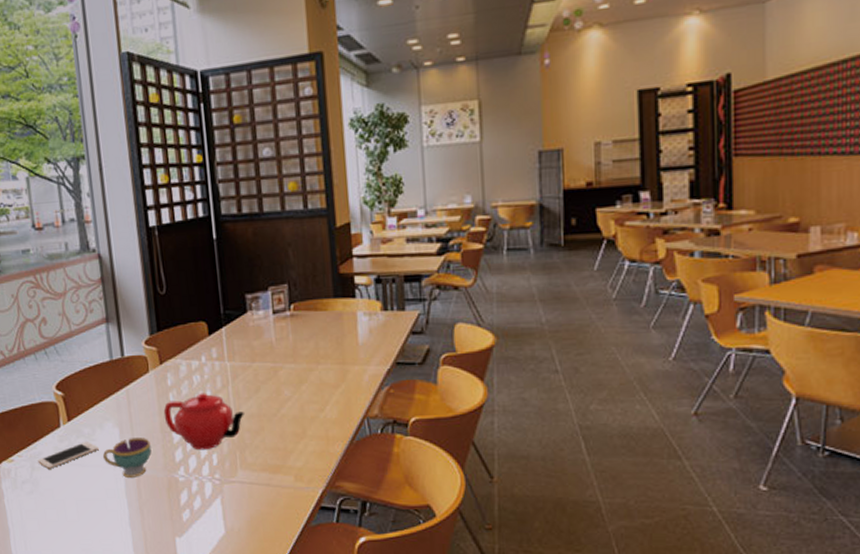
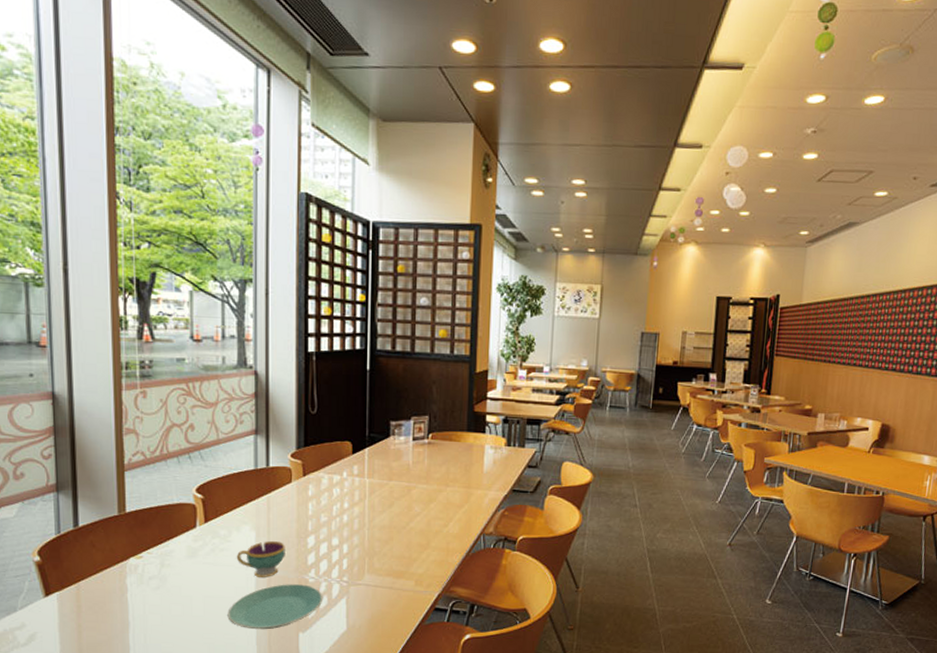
cell phone: present [38,442,99,469] -> none [168,542,233,567]
plate: none [101,484,197,535] -> present [227,584,323,630]
teapot: present [163,393,244,451] -> none [301,504,377,556]

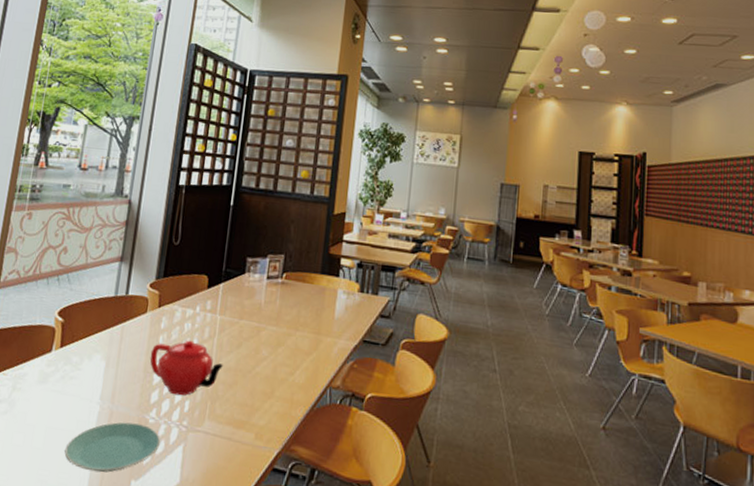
teacup: present [236,541,285,577] -> none [83,373,131,413]
teapot: none [301,504,377,556] -> present [149,340,223,396]

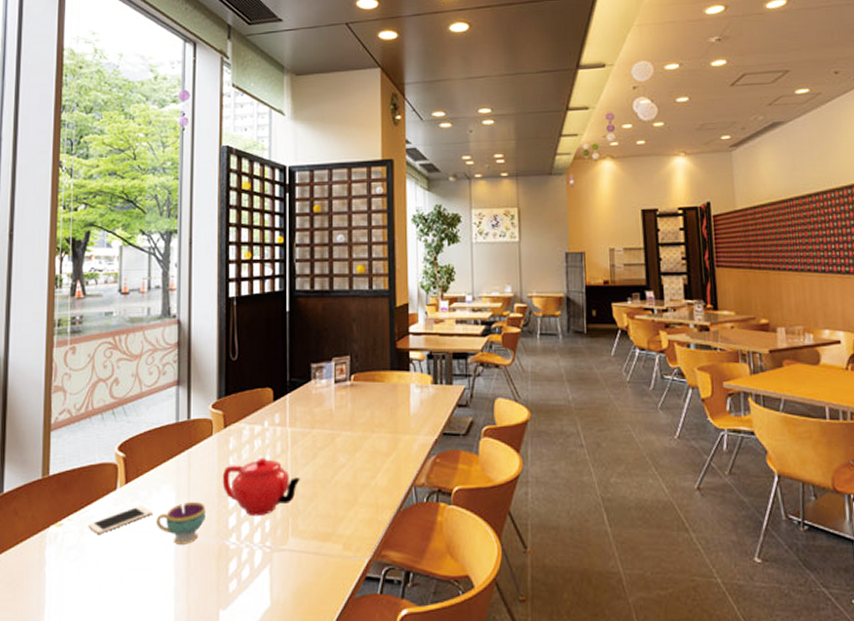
cell phone: none [21,369,82,392] -> present [88,505,153,534]
plate: present [64,422,161,473] -> none [145,552,245,607]
teacup: none [83,373,131,413] -> present [155,502,206,544]

